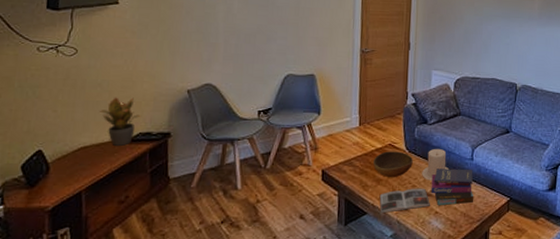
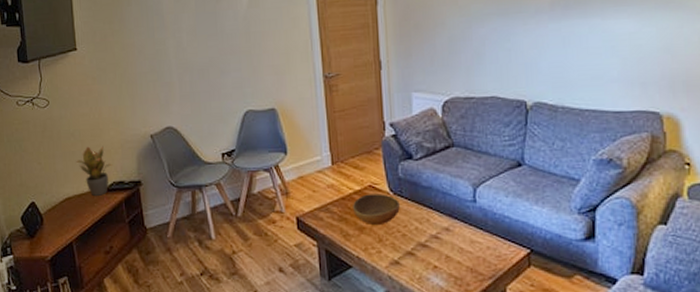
magazine: present [379,188,430,213] -> none [364,237,426,266]
candle: present [422,148,450,181] -> none [412,188,447,228]
books: present [431,169,474,206] -> none [424,213,482,259]

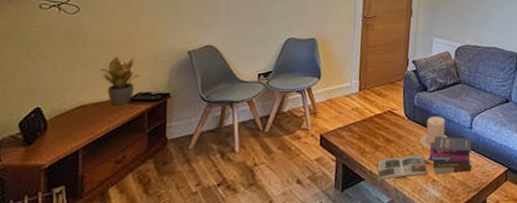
bowl: present [353,194,400,226] -> none [372,117,412,145]
magazine: none [364,237,426,266] -> present [377,155,428,180]
candle: none [412,188,447,228] -> present [420,116,448,148]
books: none [424,213,482,259] -> present [429,136,472,174]

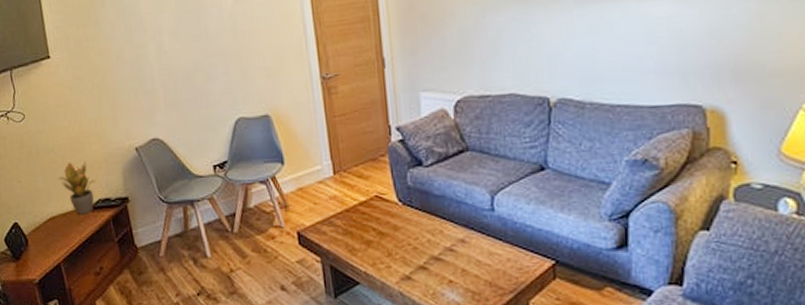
magazine: present [377,155,428,180] -> none [372,250,441,282]
candle: present [420,116,448,148] -> none [424,197,462,241]
books: present [429,136,472,174] -> none [437,223,502,273]

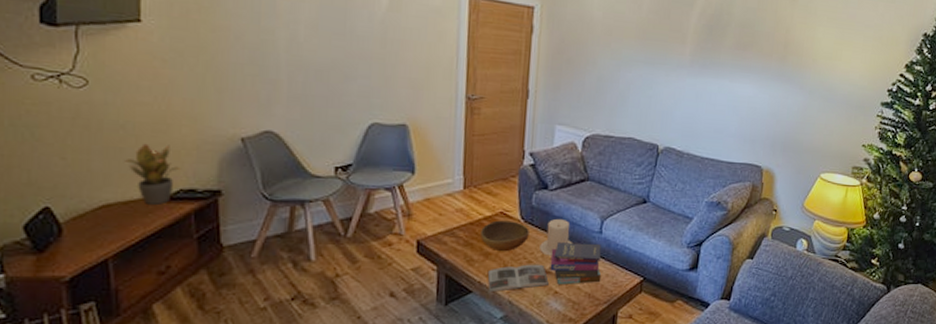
bowl: none [358,204,410,239] -> present [481,220,529,252]
magazine: none [372,250,441,282] -> present [487,264,549,292]
candle: none [424,197,462,241] -> present [540,218,573,256]
books: none [437,223,502,273] -> present [550,242,602,285]

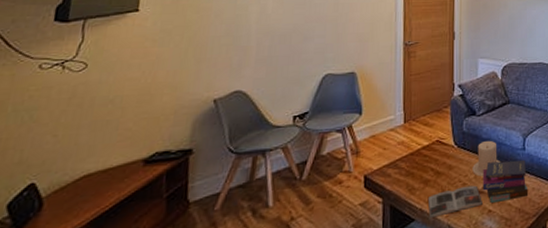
potted plant: present [125,143,181,206] -> none [109,112,158,171]
bowl: present [481,220,529,252] -> none [420,147,462,178]

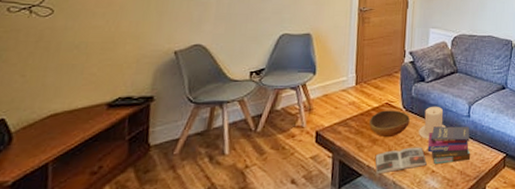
bowl: none [420,147,462,178] -> present [369,110,410,138]

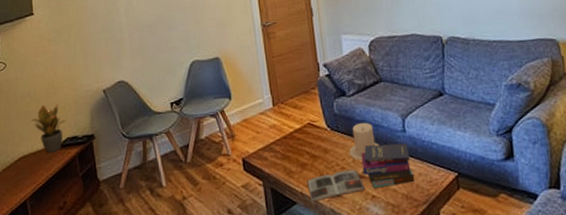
potted plant: none [75,60,121,113] -> present [31,103,66,154]
bowl: present [369,110,410,138] -> none [294,130,338,161]

